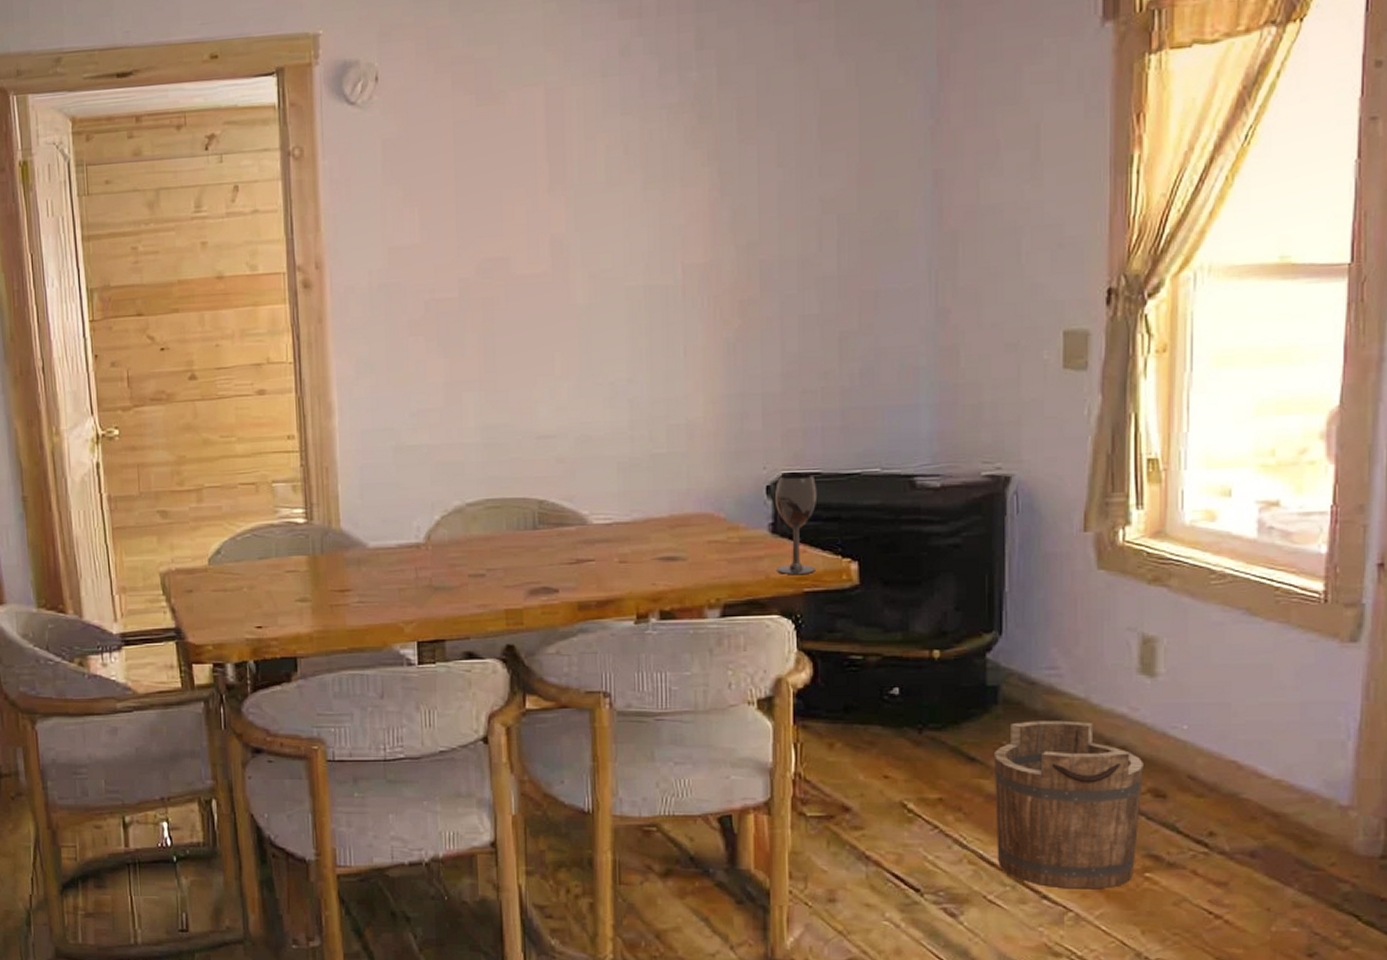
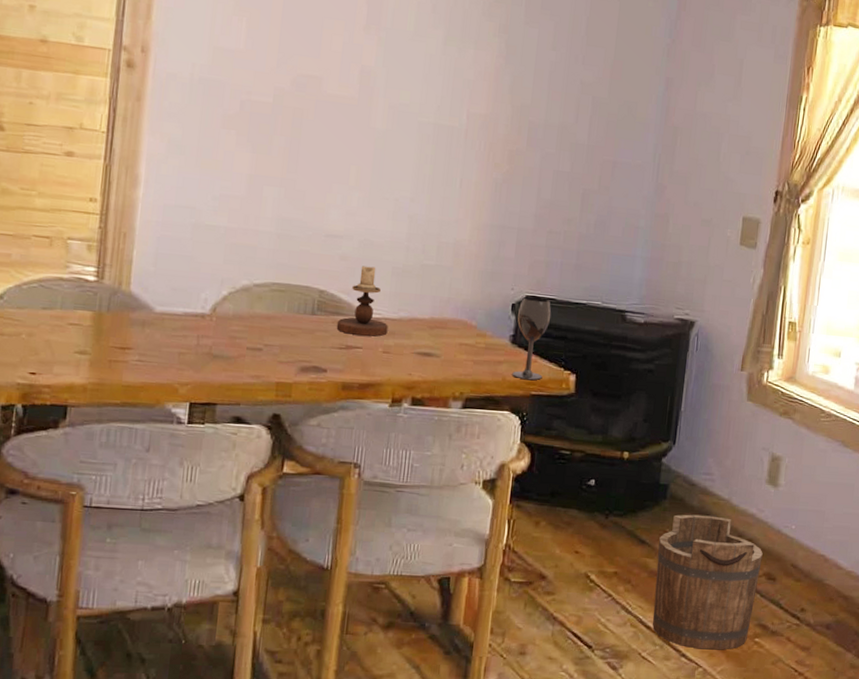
candlestick: none [562,465,622,546] -> present [336,266,388,337]

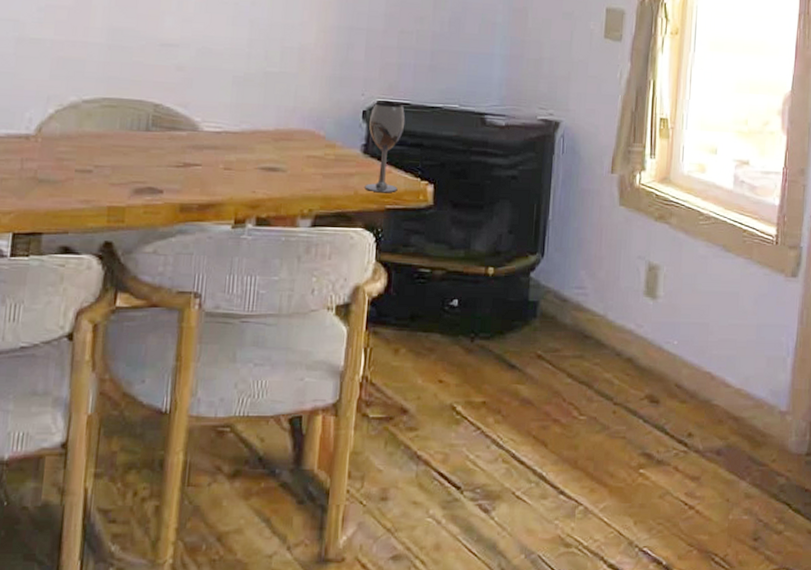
candlestick: present [336,266,388,337] -> none [173,76,230,152]
wooden bucket: present [652,514,763,650] -> none [526,333,644,485]

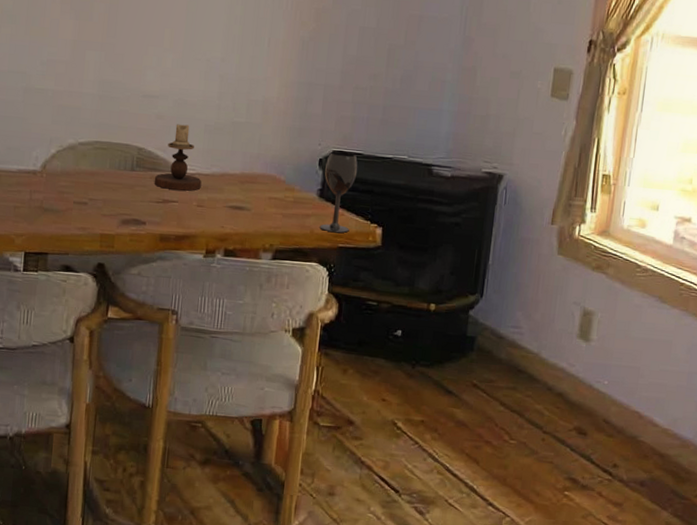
candlestick: none [173,76,230,152] -> present [154,124,202,191]

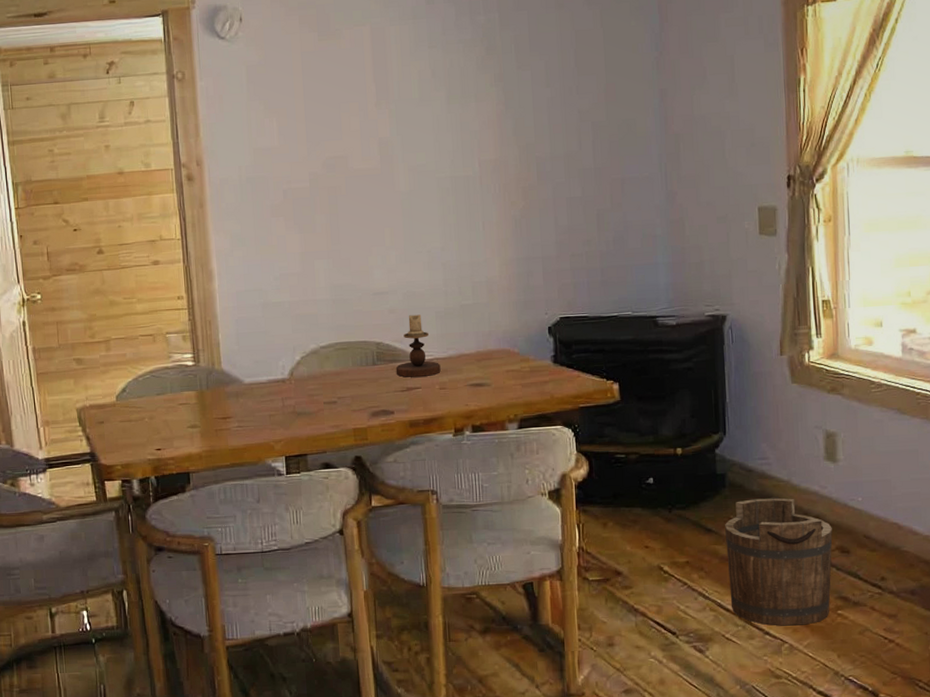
wine glass: present [320,150,358,233] -> none [555,316,588,395]
wooden bucket: none [459,366,573,501] -> present [725,498,833,626]

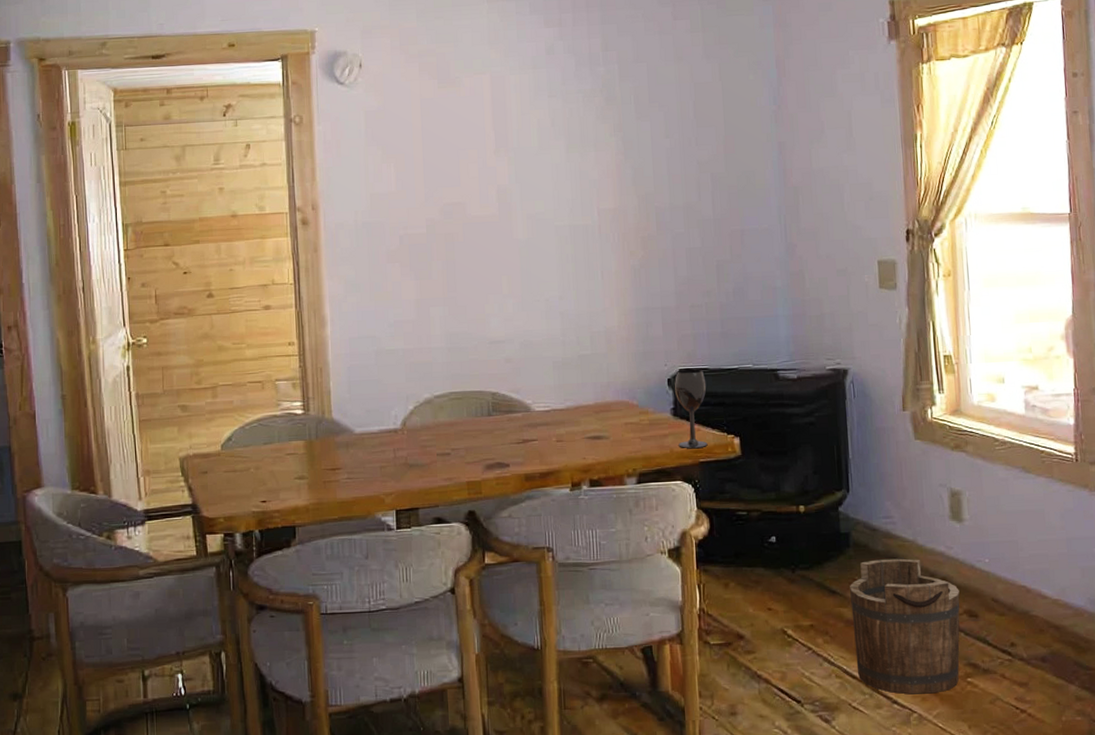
candlestick: present [395,314,441,377] -> none [511,364,558,429]
wine glass: none [555,316,588,395] -> present [675,368,708,449]

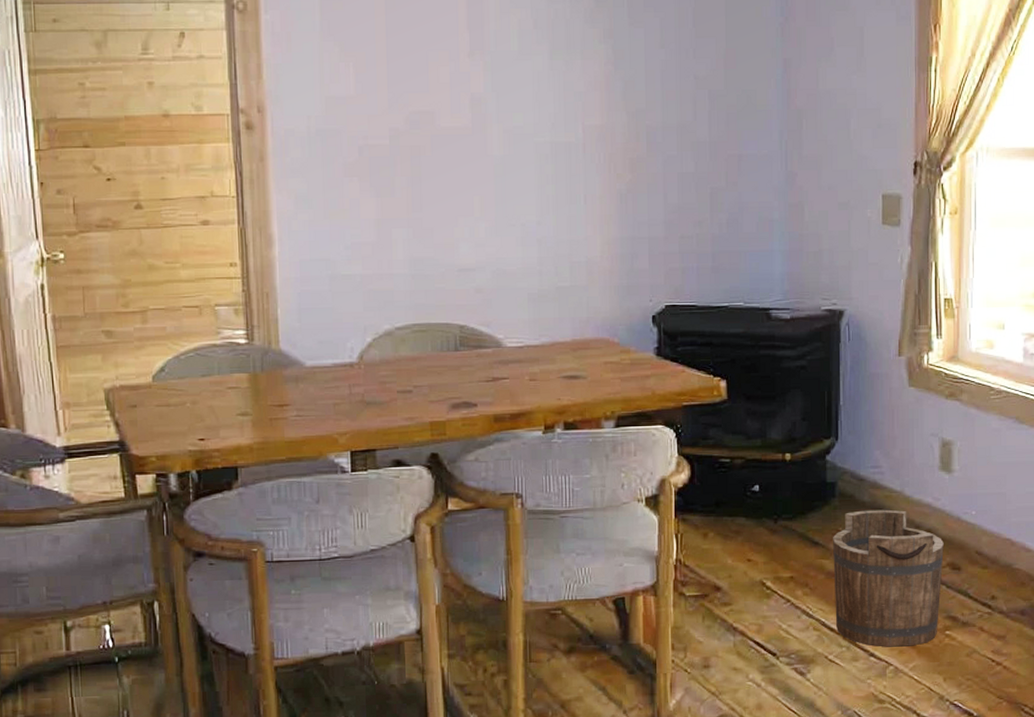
wine glass: present [675,368,708,449] -> none [660,304,694,392]

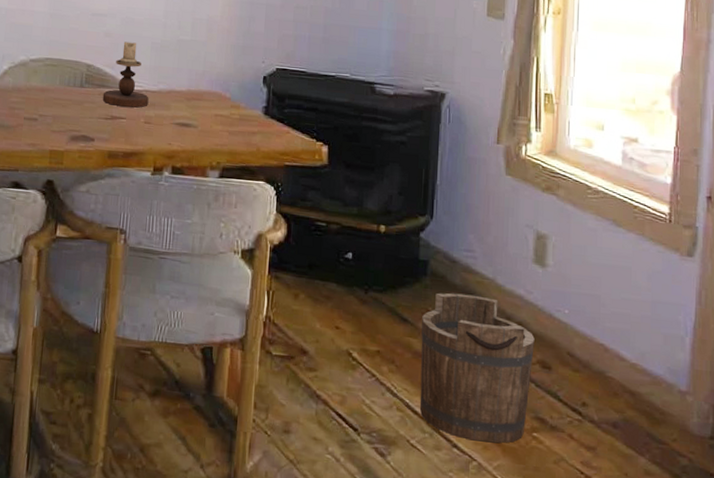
candlestick: none [480,296,532,366] -> present [102,41,149,108]

